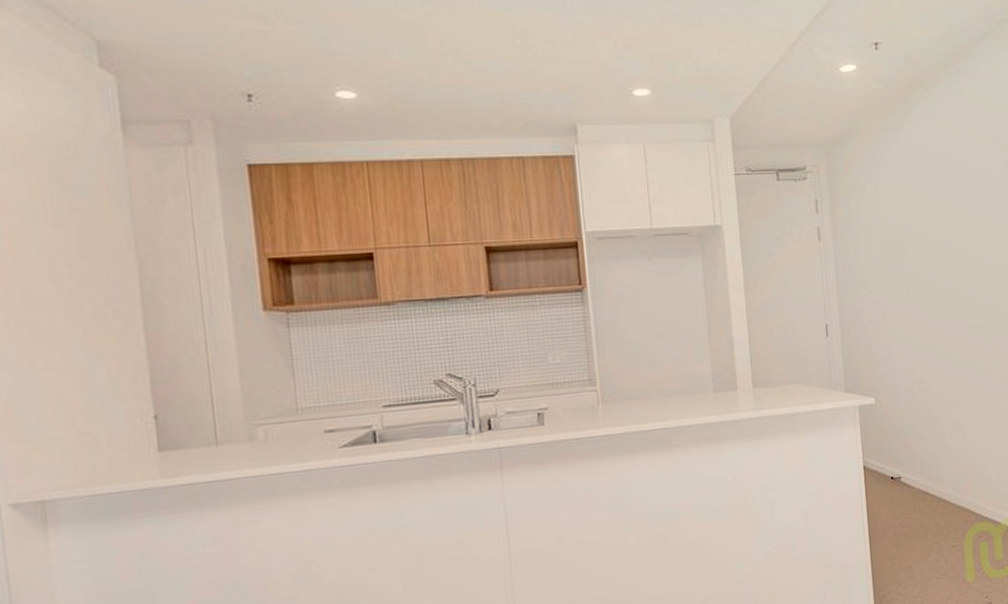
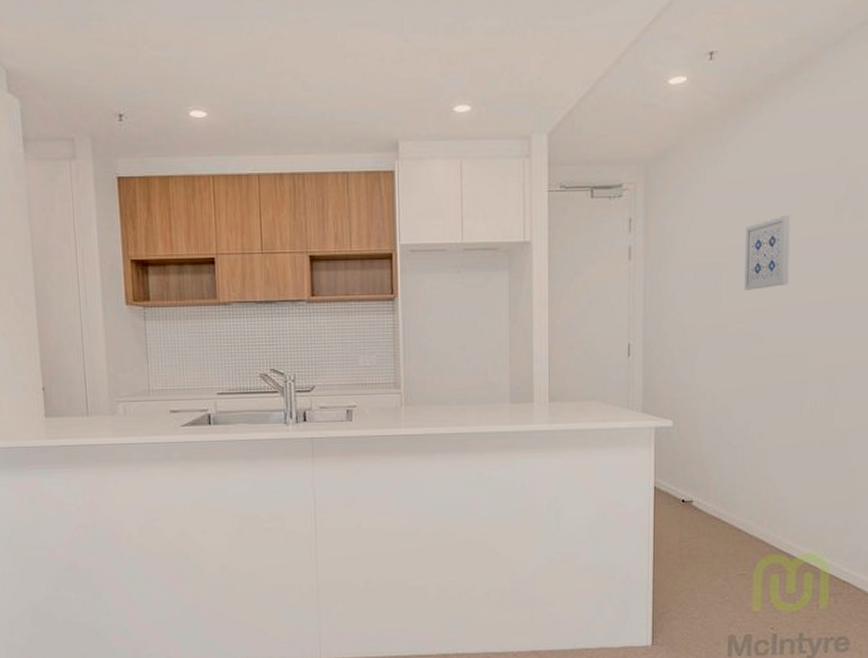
wall art: none [923,194,966,266] -> present [744,215,791,290]

